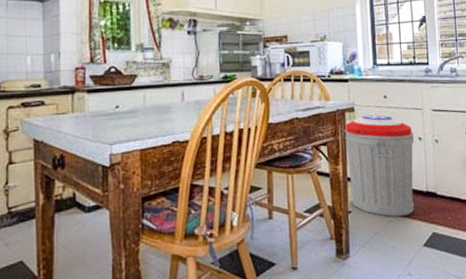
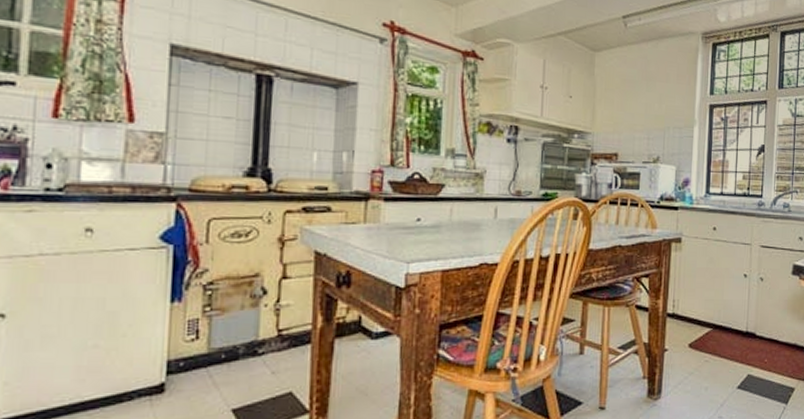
trash can: present [344,115,415,217] -> none [668,247,740,358]

